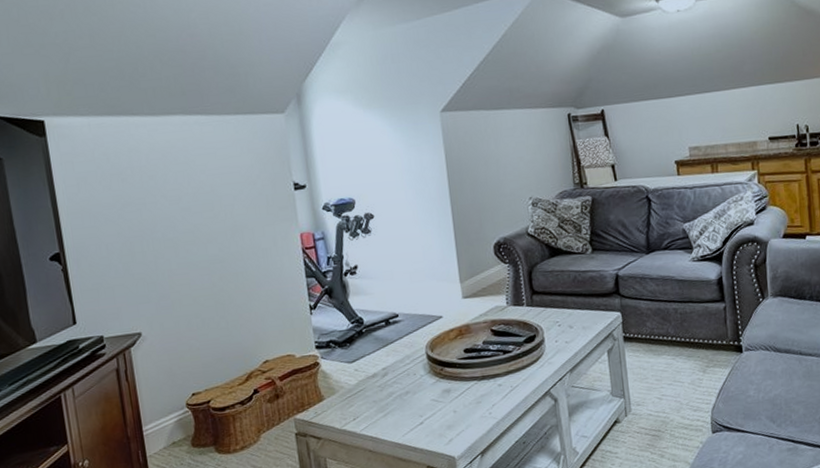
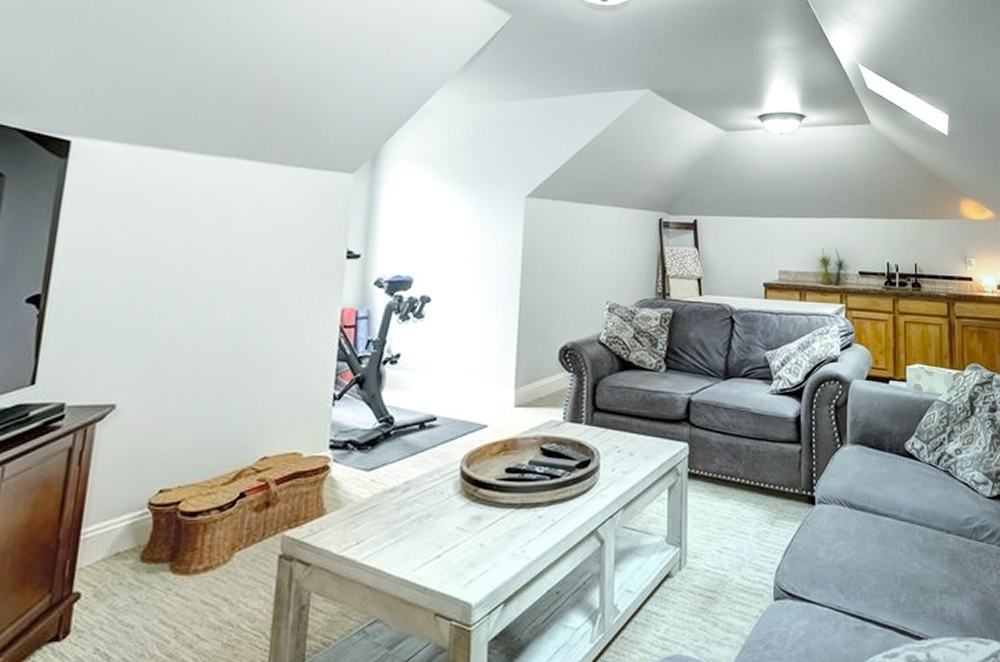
plant: none [724,118,760,156] -> present [814,248,850,287]

